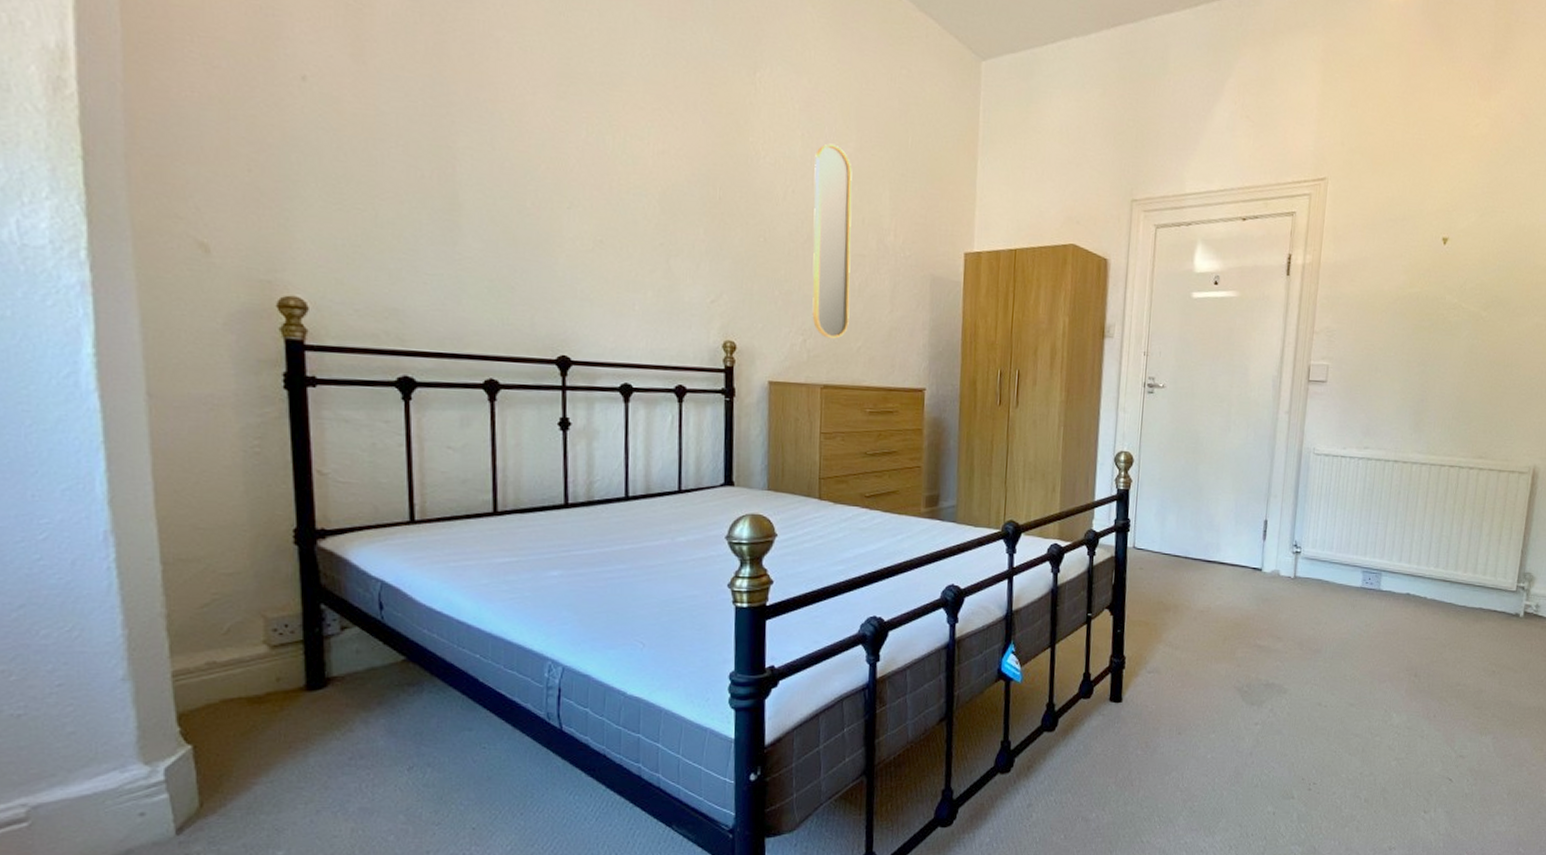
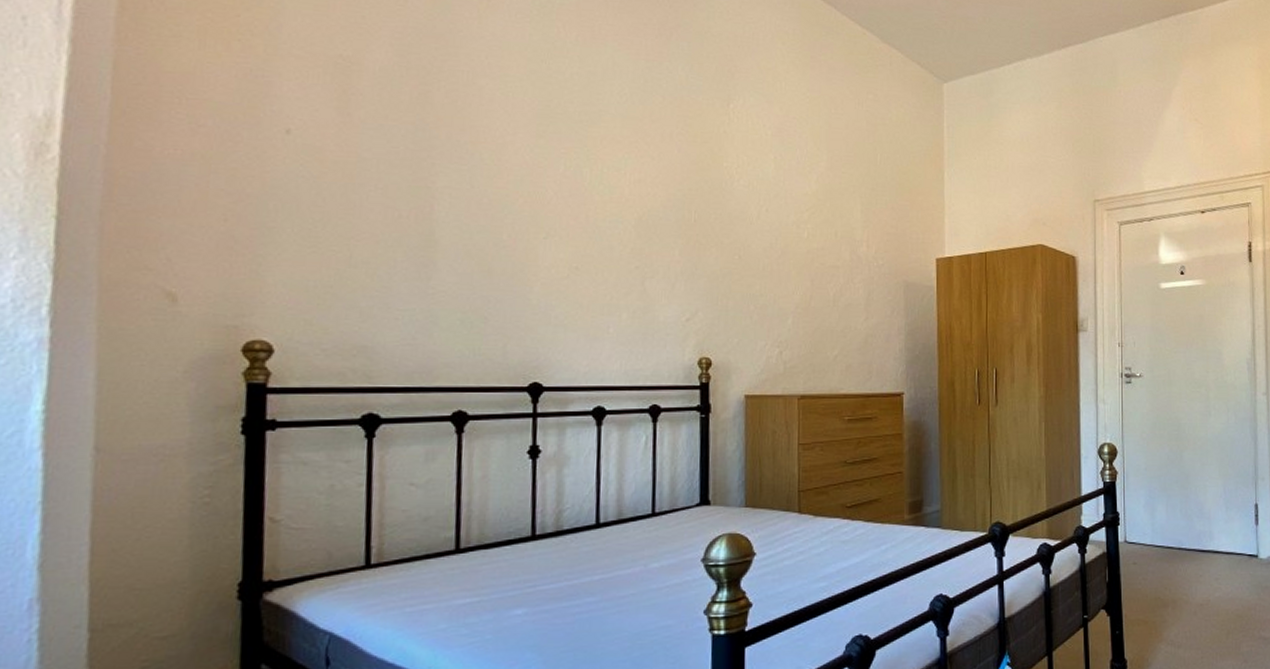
home mirror: present [812,143,852,339] -> none [787,164,825,349]

